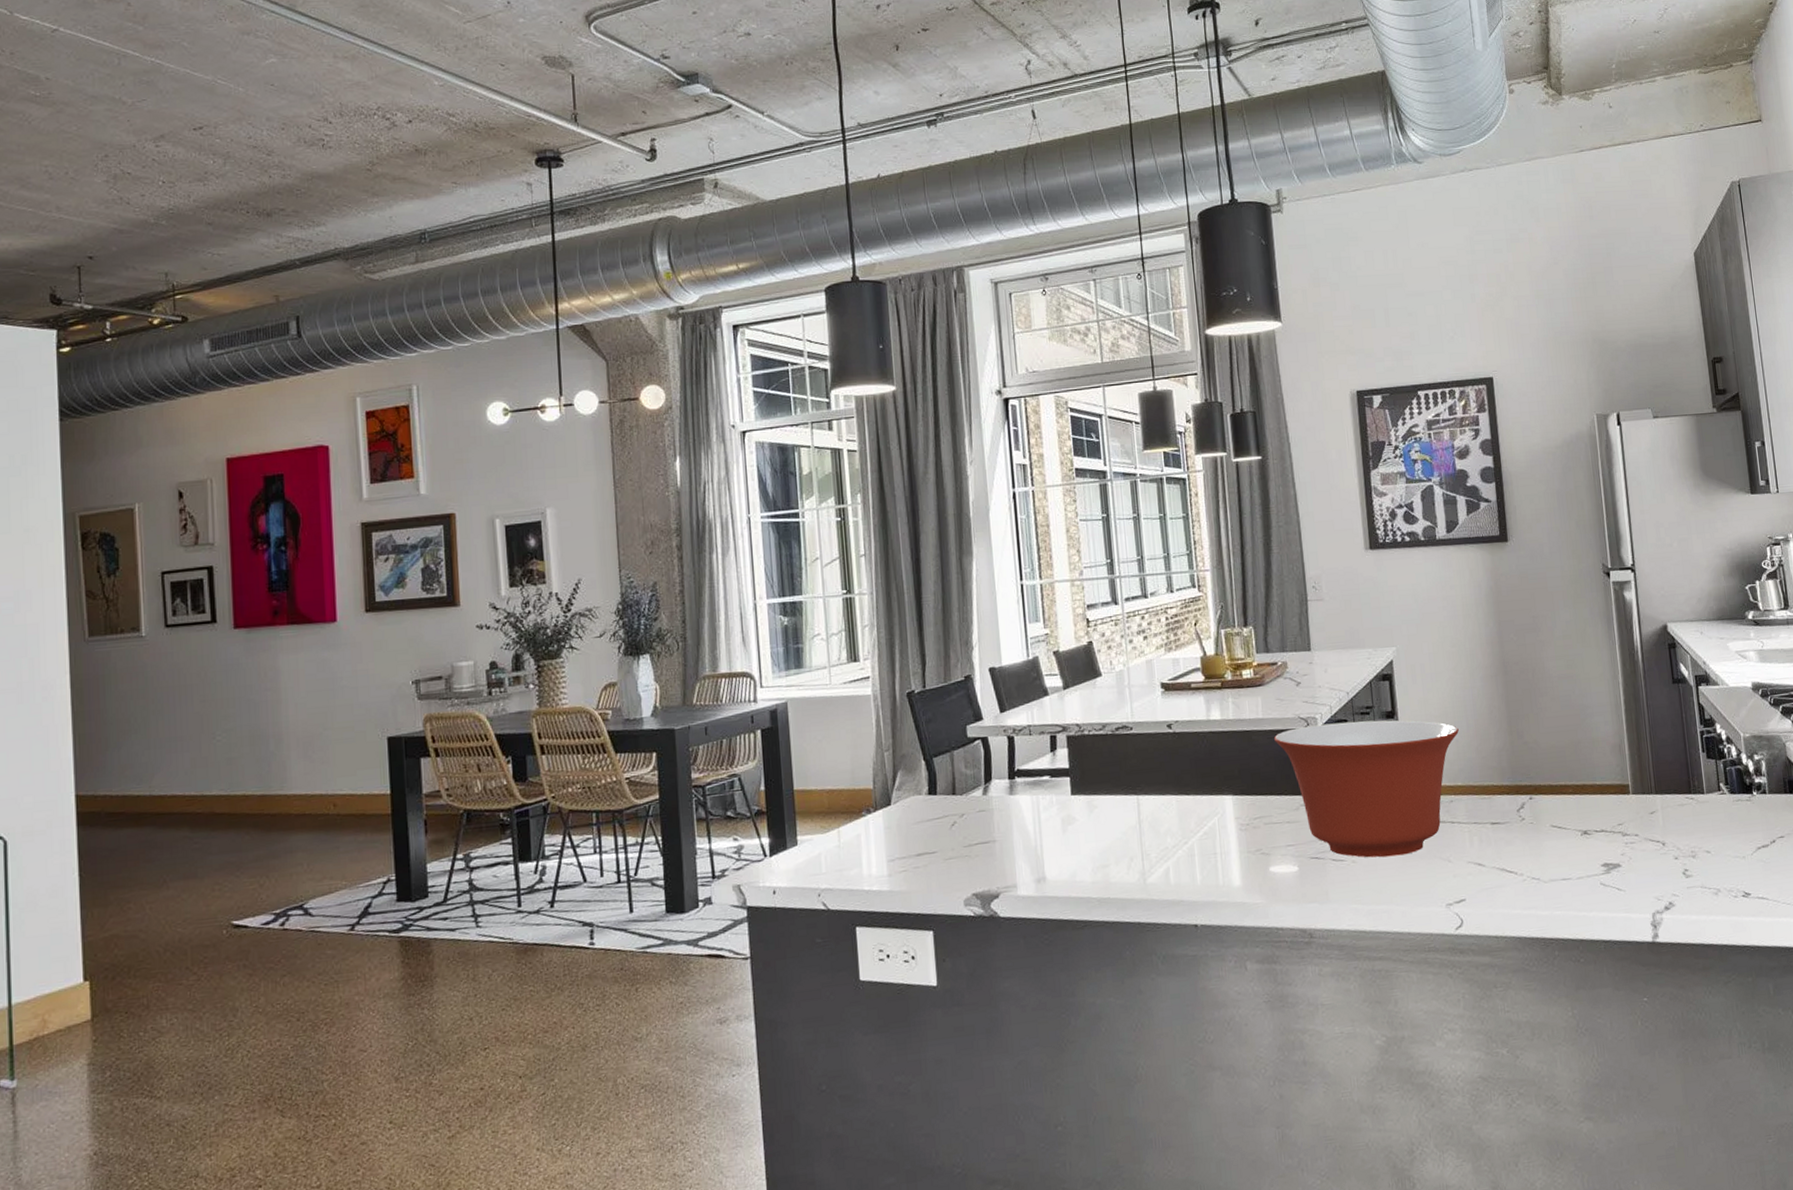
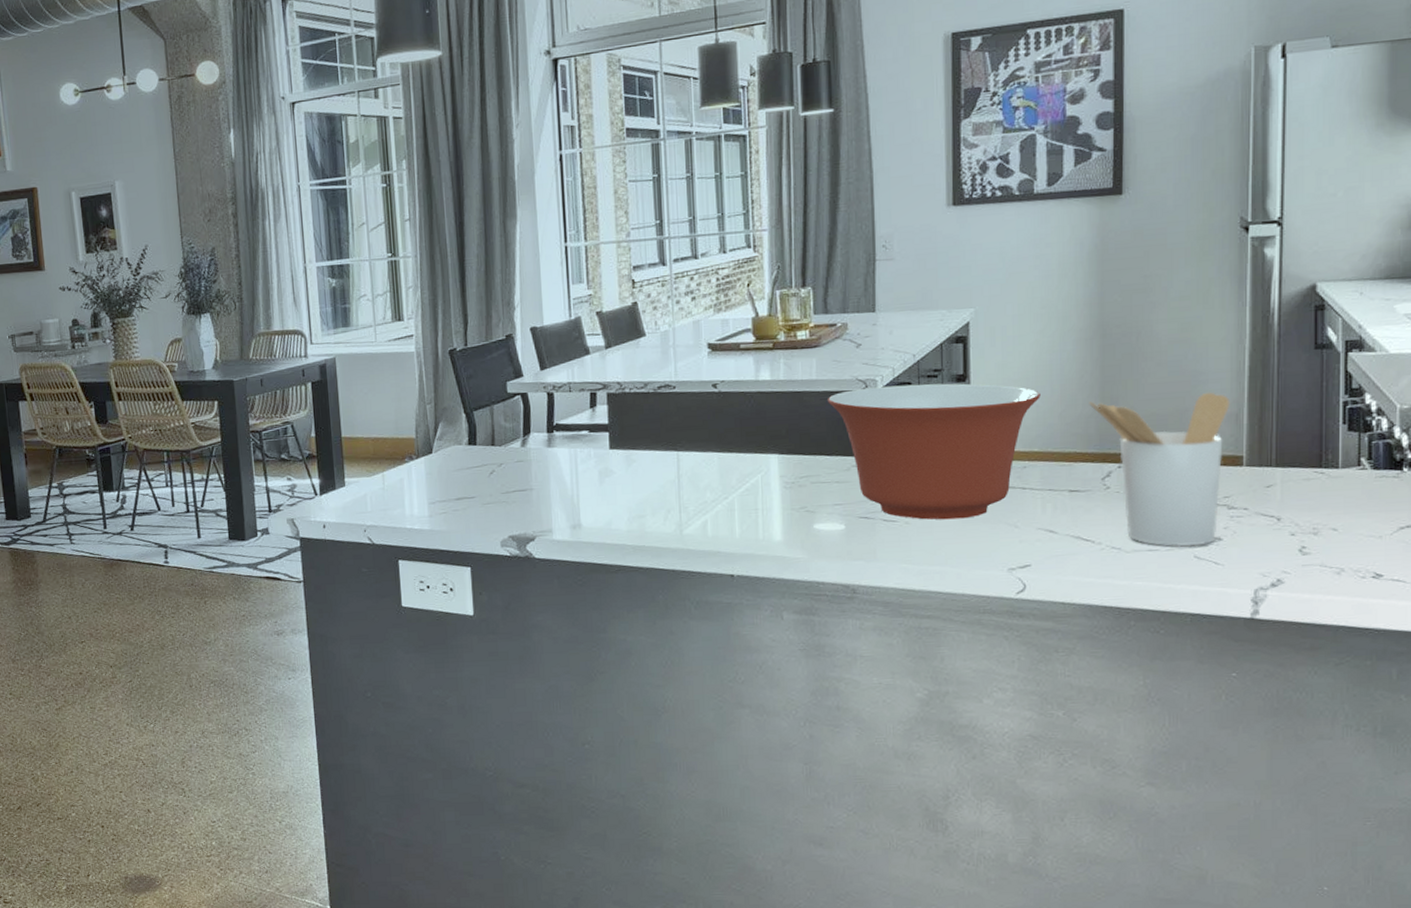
utensil holder: none [1499,724,1616,875] -> present [1089,392,1231,547]

